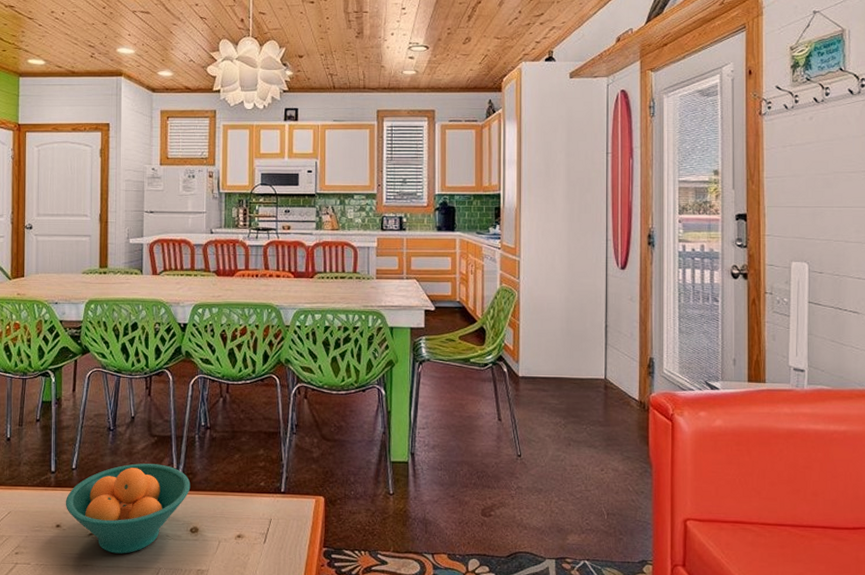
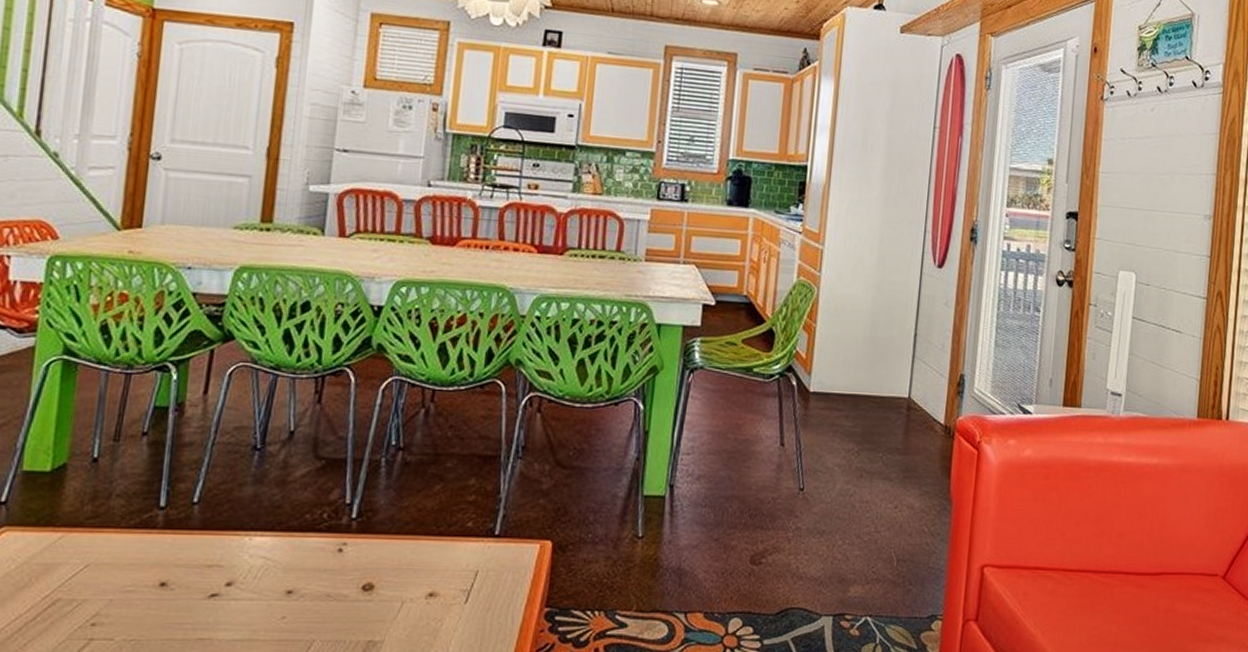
fruit bowl: present [65,463,191,554] -> none [177,496,369,622]

